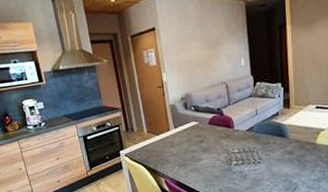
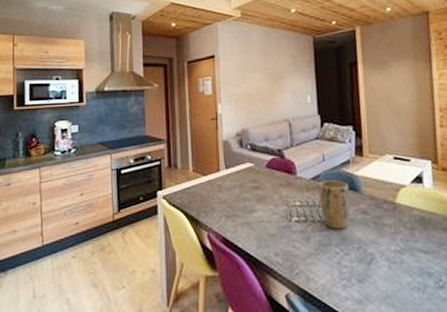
plant pot: none [253,129,279,168] -> present [319,180,351,229]

